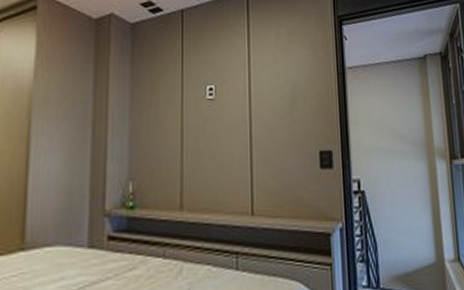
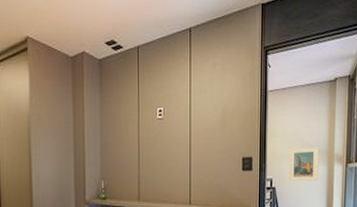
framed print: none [378,138,418,182] -> present [289,147,319,181]

